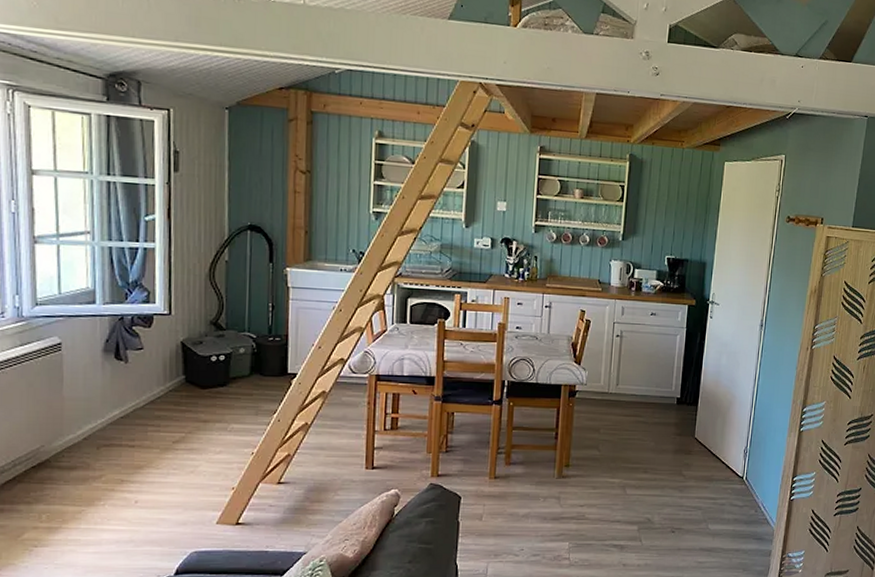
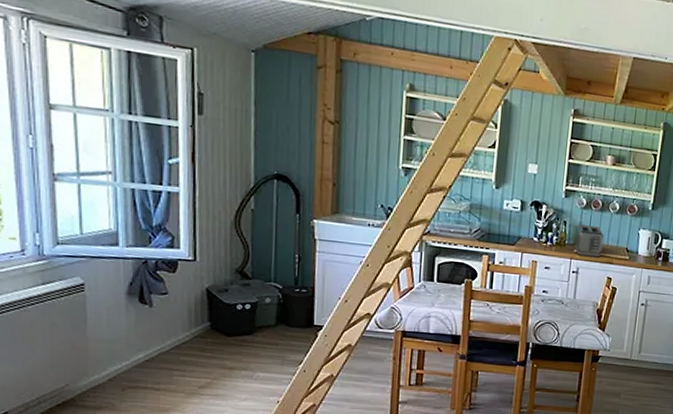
toaster: none [546,258,575,292] -> present [575,224,604,259]

